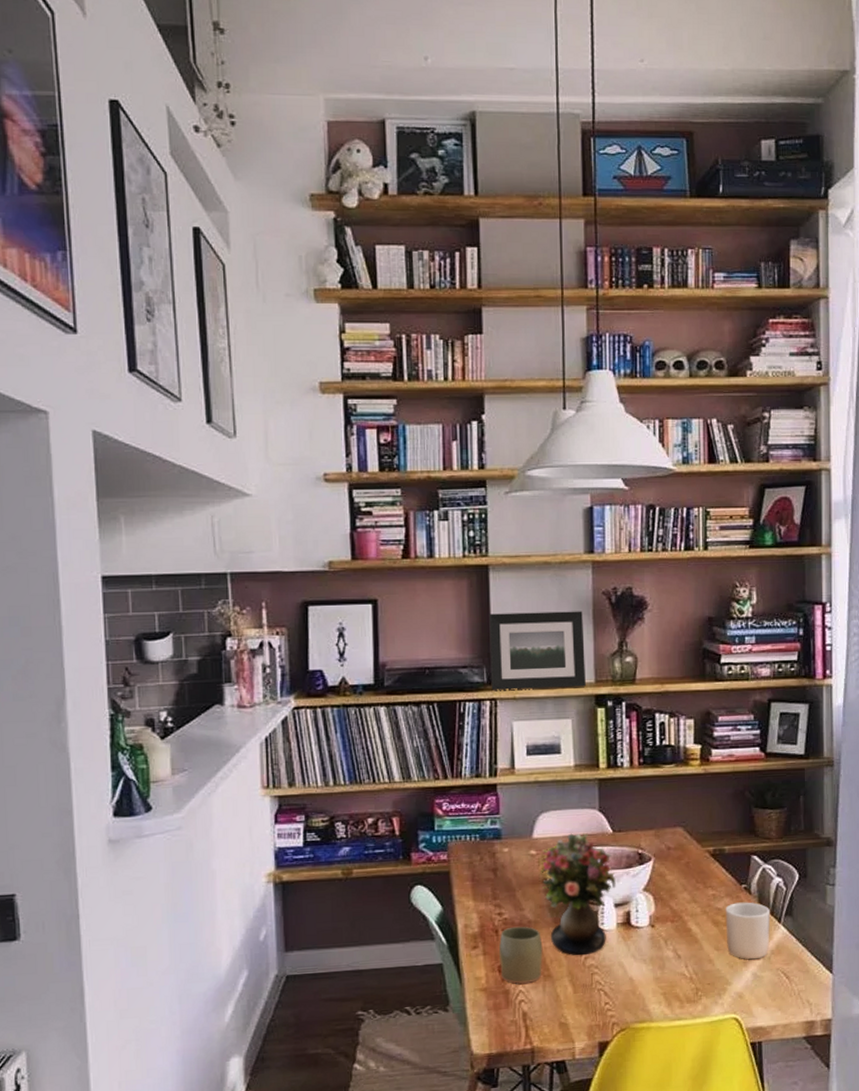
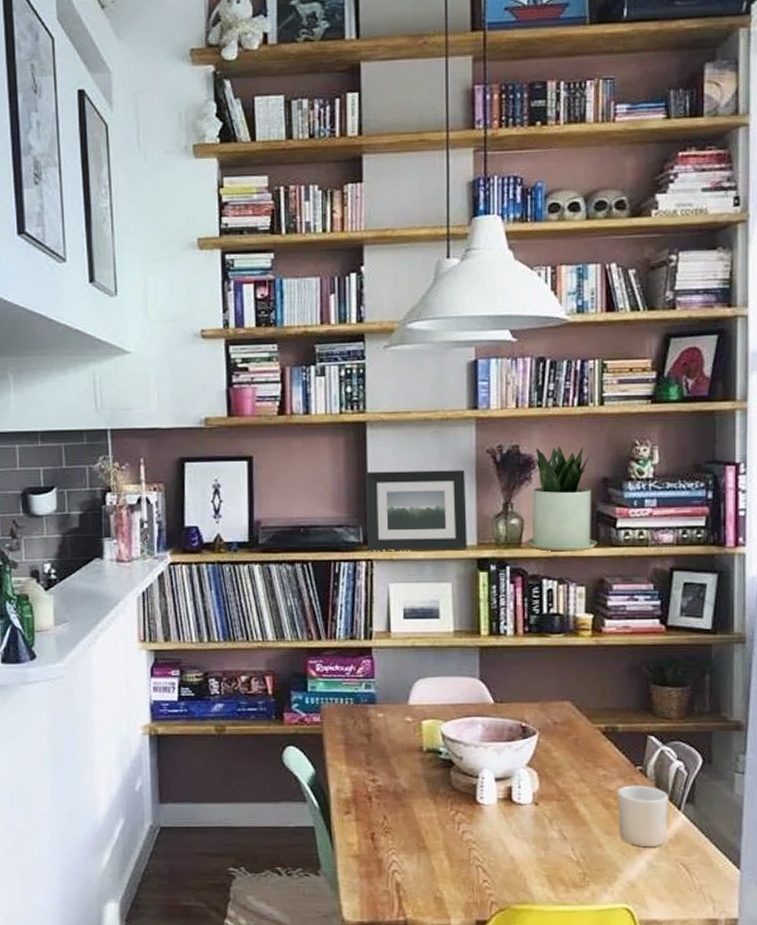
mug: present [498,926,543,984] -> none [371,794,418,853]
bouquet: present [541,832,616,956] -> none [417,701,497,829]
planter: none [639,587,704,687] -> present [525,445,598,552]

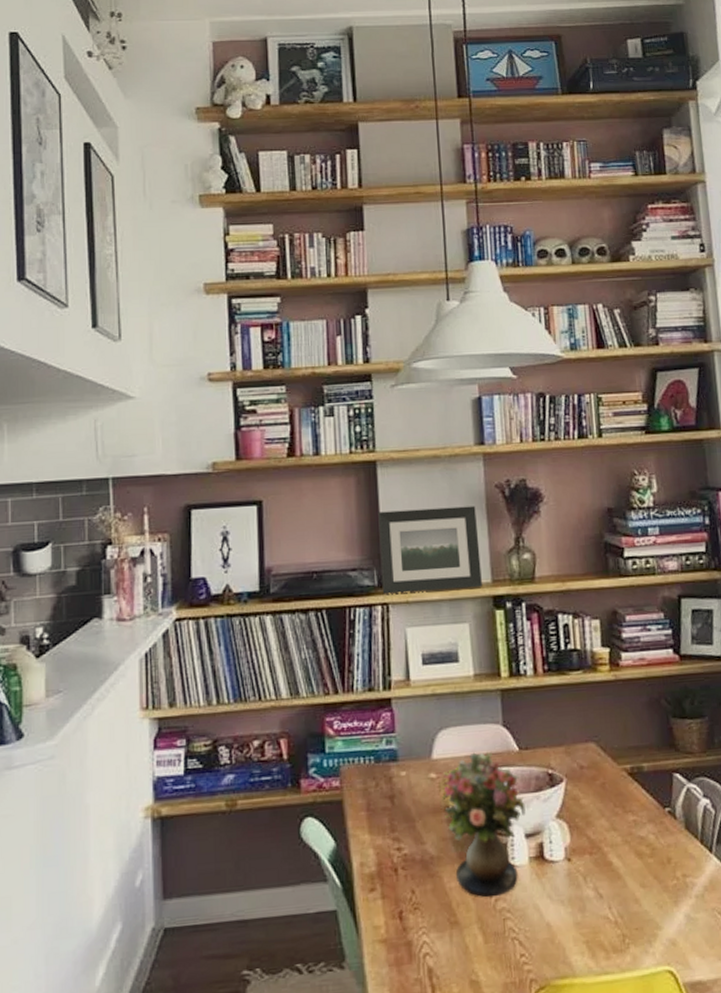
bouquet: none [417,701,497,829] -> present [442,751,526,898]
planter: present [525,445,598,552] -> none [539,477,608,585]
mug: present [617,785,668,848] -> none [649,828,702,898]

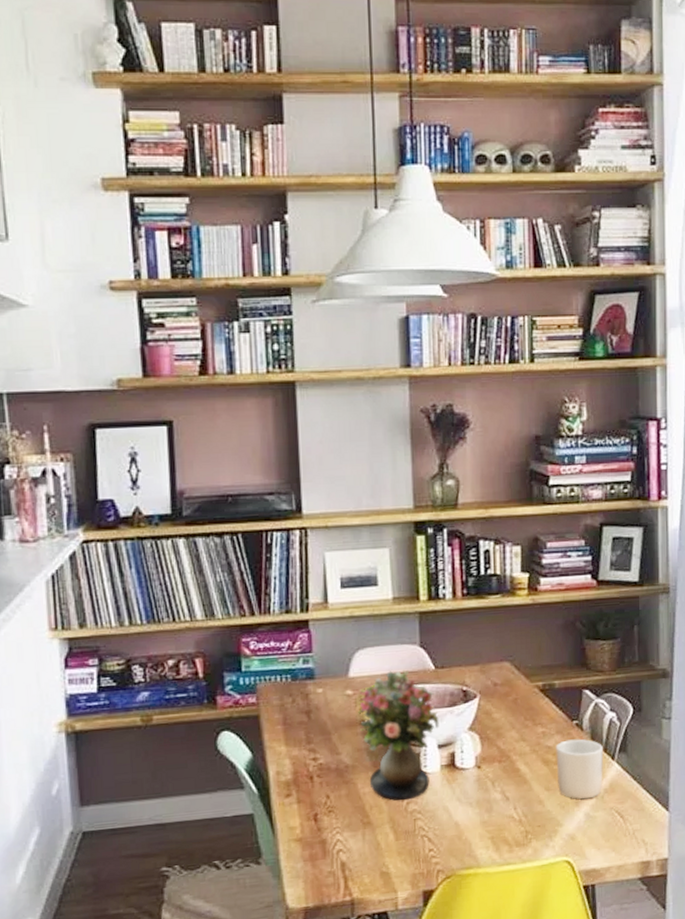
picture frame: present [378,506,482,594] -> none [297,430,404,519]
mug: none [649,828,702,898] -> present [556,738,603,800]

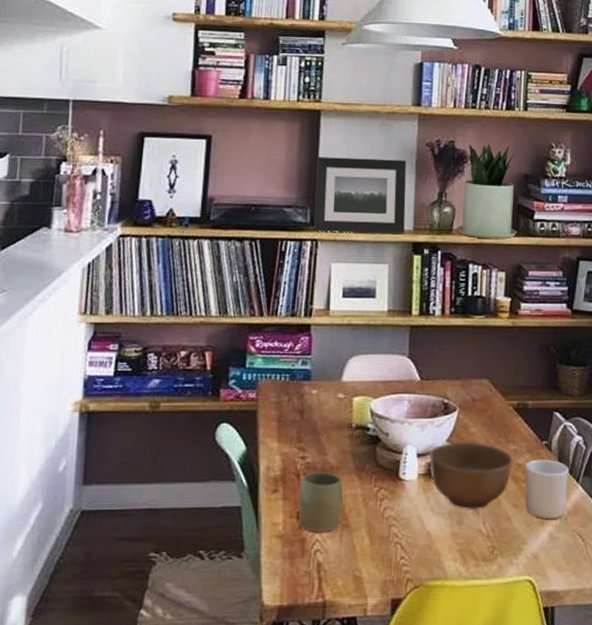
picture frame: none [297,430,404,519] -> present [313,157,406,233]
mug: none [314,771,362,833] -> present [298,471,343,532]
bouquet: present [358,670,439,801] -> none [347,378,420,506]
bowl: none [451,728,542,796] -> present [429,442,513,509]
planter: none [462,403,532,512] -> present [456,143,518,240]

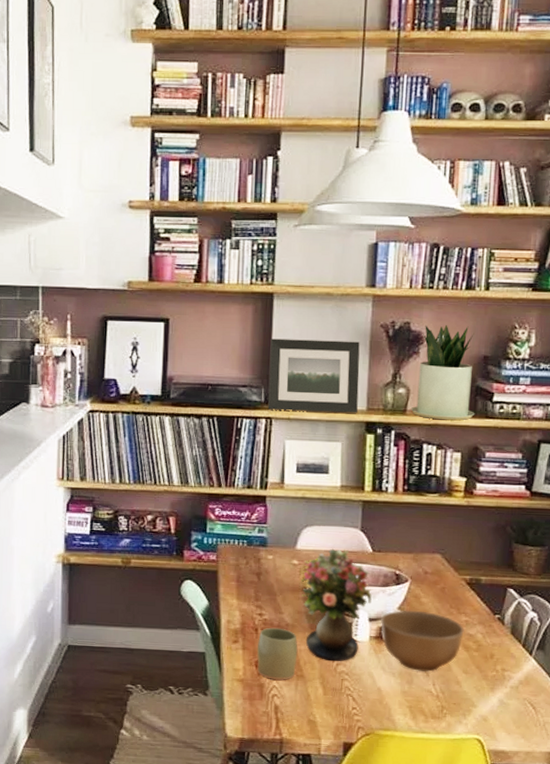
bouquet: none [347,378,420,506] -> present [301,548,372,662]
mug: present [524,459,569,520] -> none [475,631,522,687]

